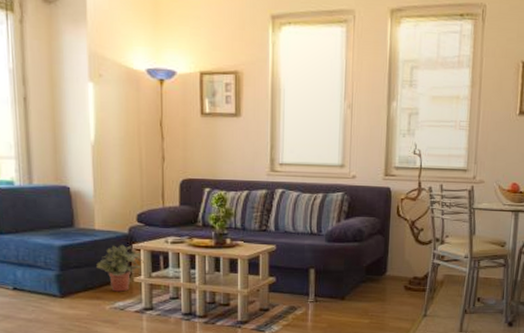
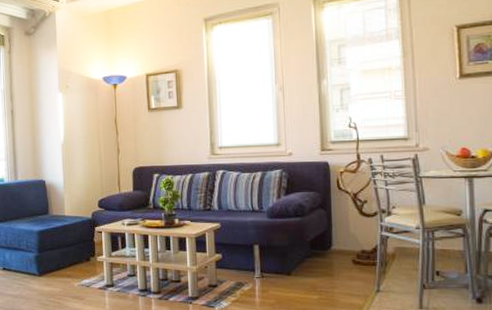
potted plant: present [97,245,144,292] -> none [67,228,105,270]

